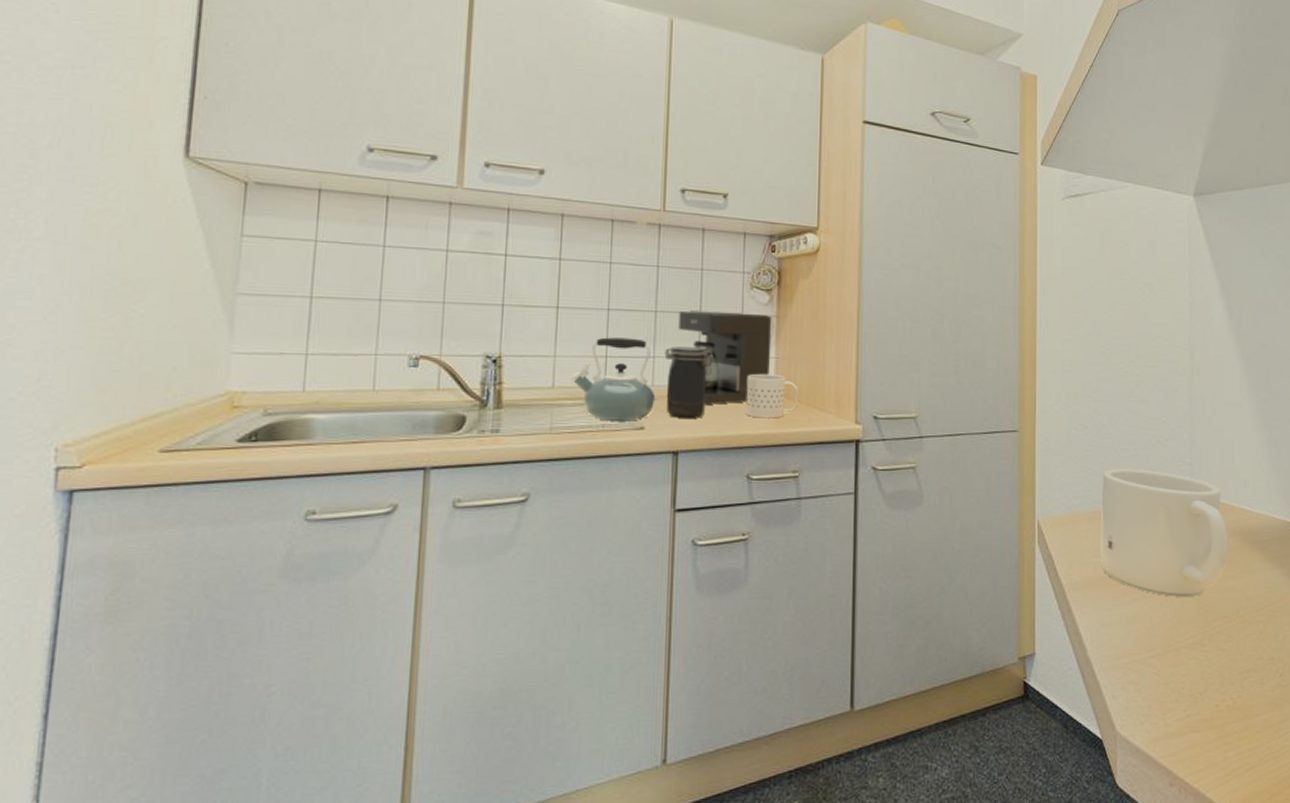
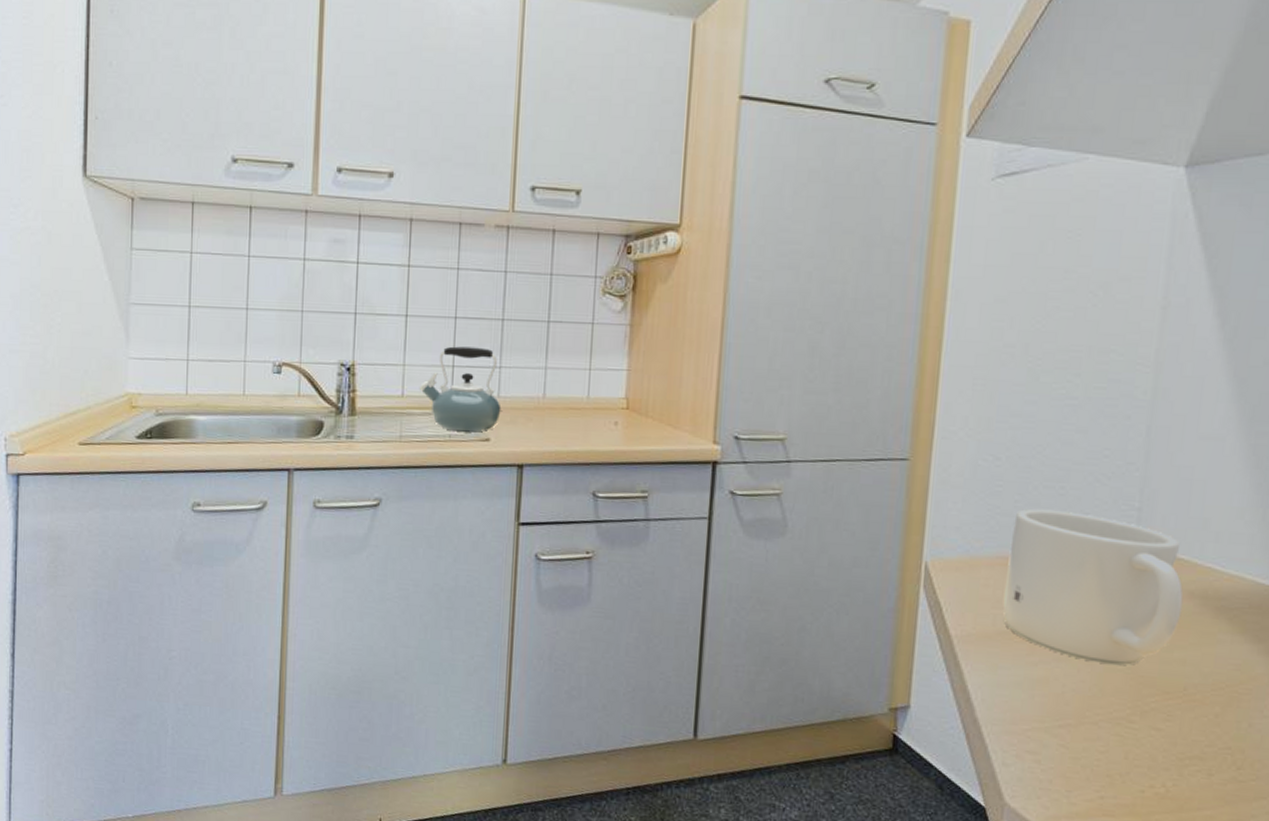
jar: present [664,346,713,418] -> none [511,357,561,432]
coffee maker: present [679,311,772,405] -> none [526,319,625,418]
mug: present [745,373,798,419] -> none [593,387,651,435]

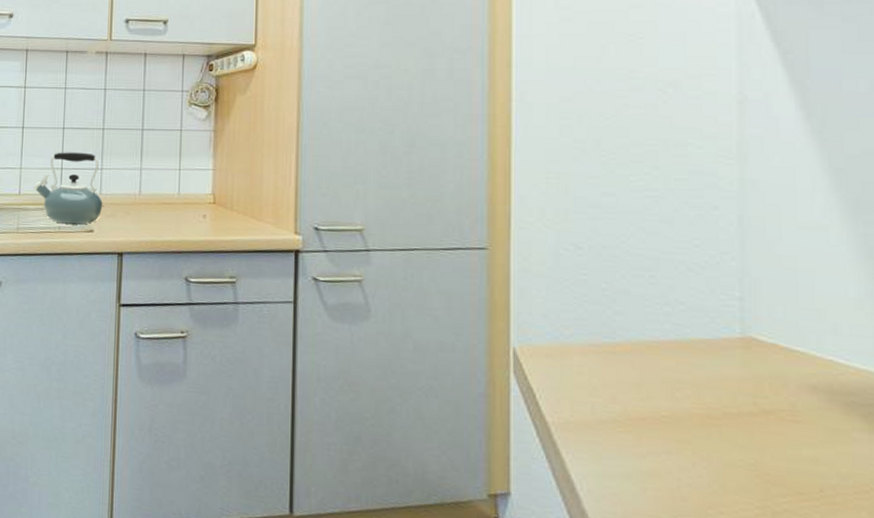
mug: present [1002,508,1184,665] -> none [600,297,805,461]

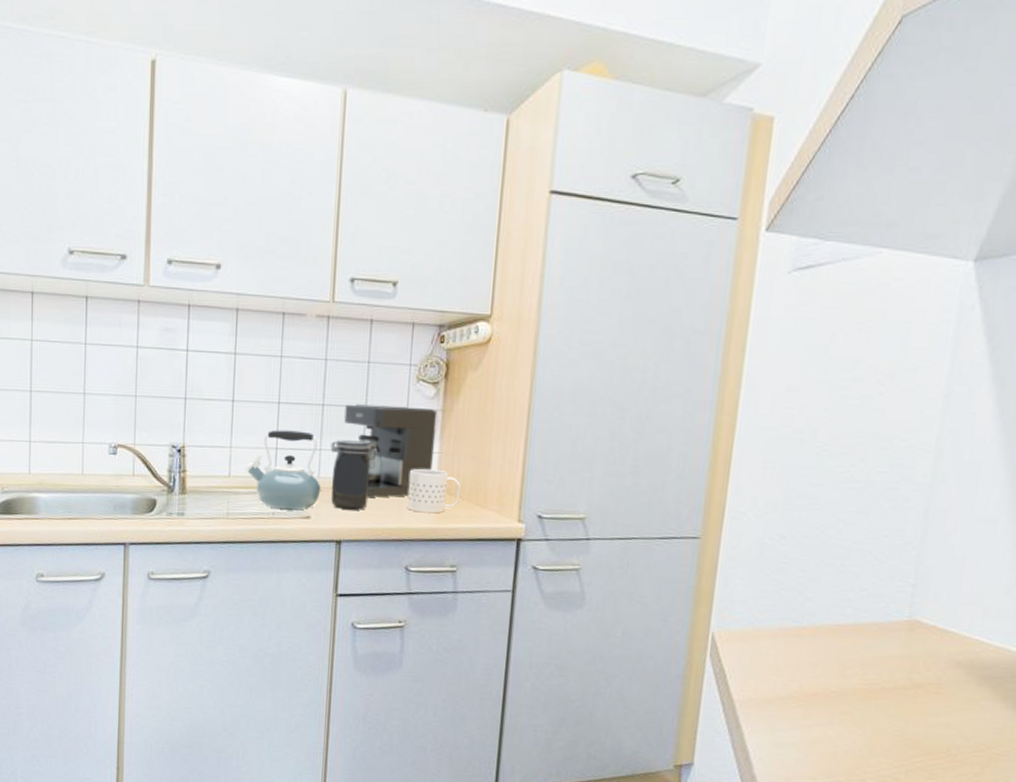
jar: none [111,160,154,224] -> present [330,440,377,510]
coffee maker: none [123,127,210,212] -> present [344,404,438,498]
mug: none [184,184,235,227] -> present [406,468,460,514]

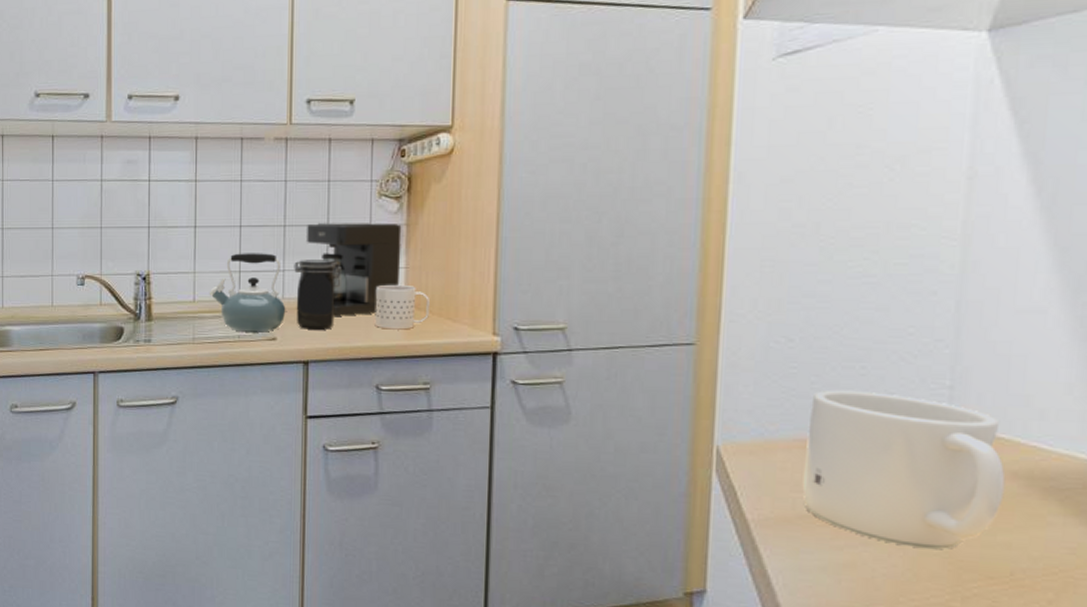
mug: none [782,584,951,728] -> present [802,389,1006,549]

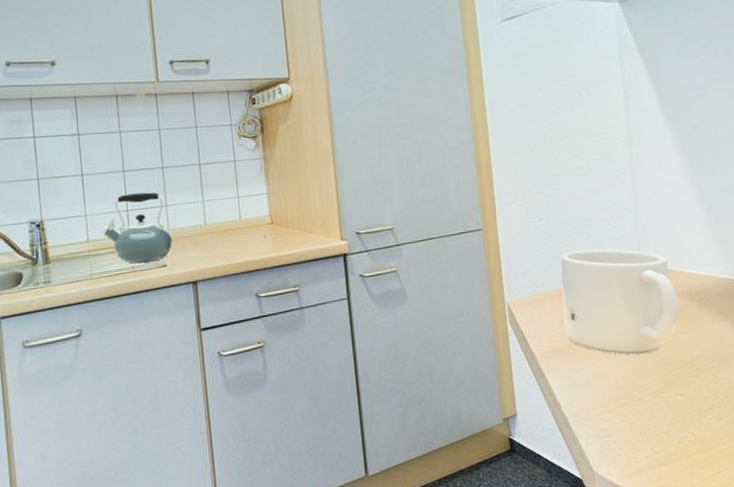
jar: present [294,260,341,330] -> none [174,192,216,254]
coffee maker: present [307,223,402,316] -> none [182,158,264,240]
mug: present [374,284,429,330] -> none [245,207,291,246]

